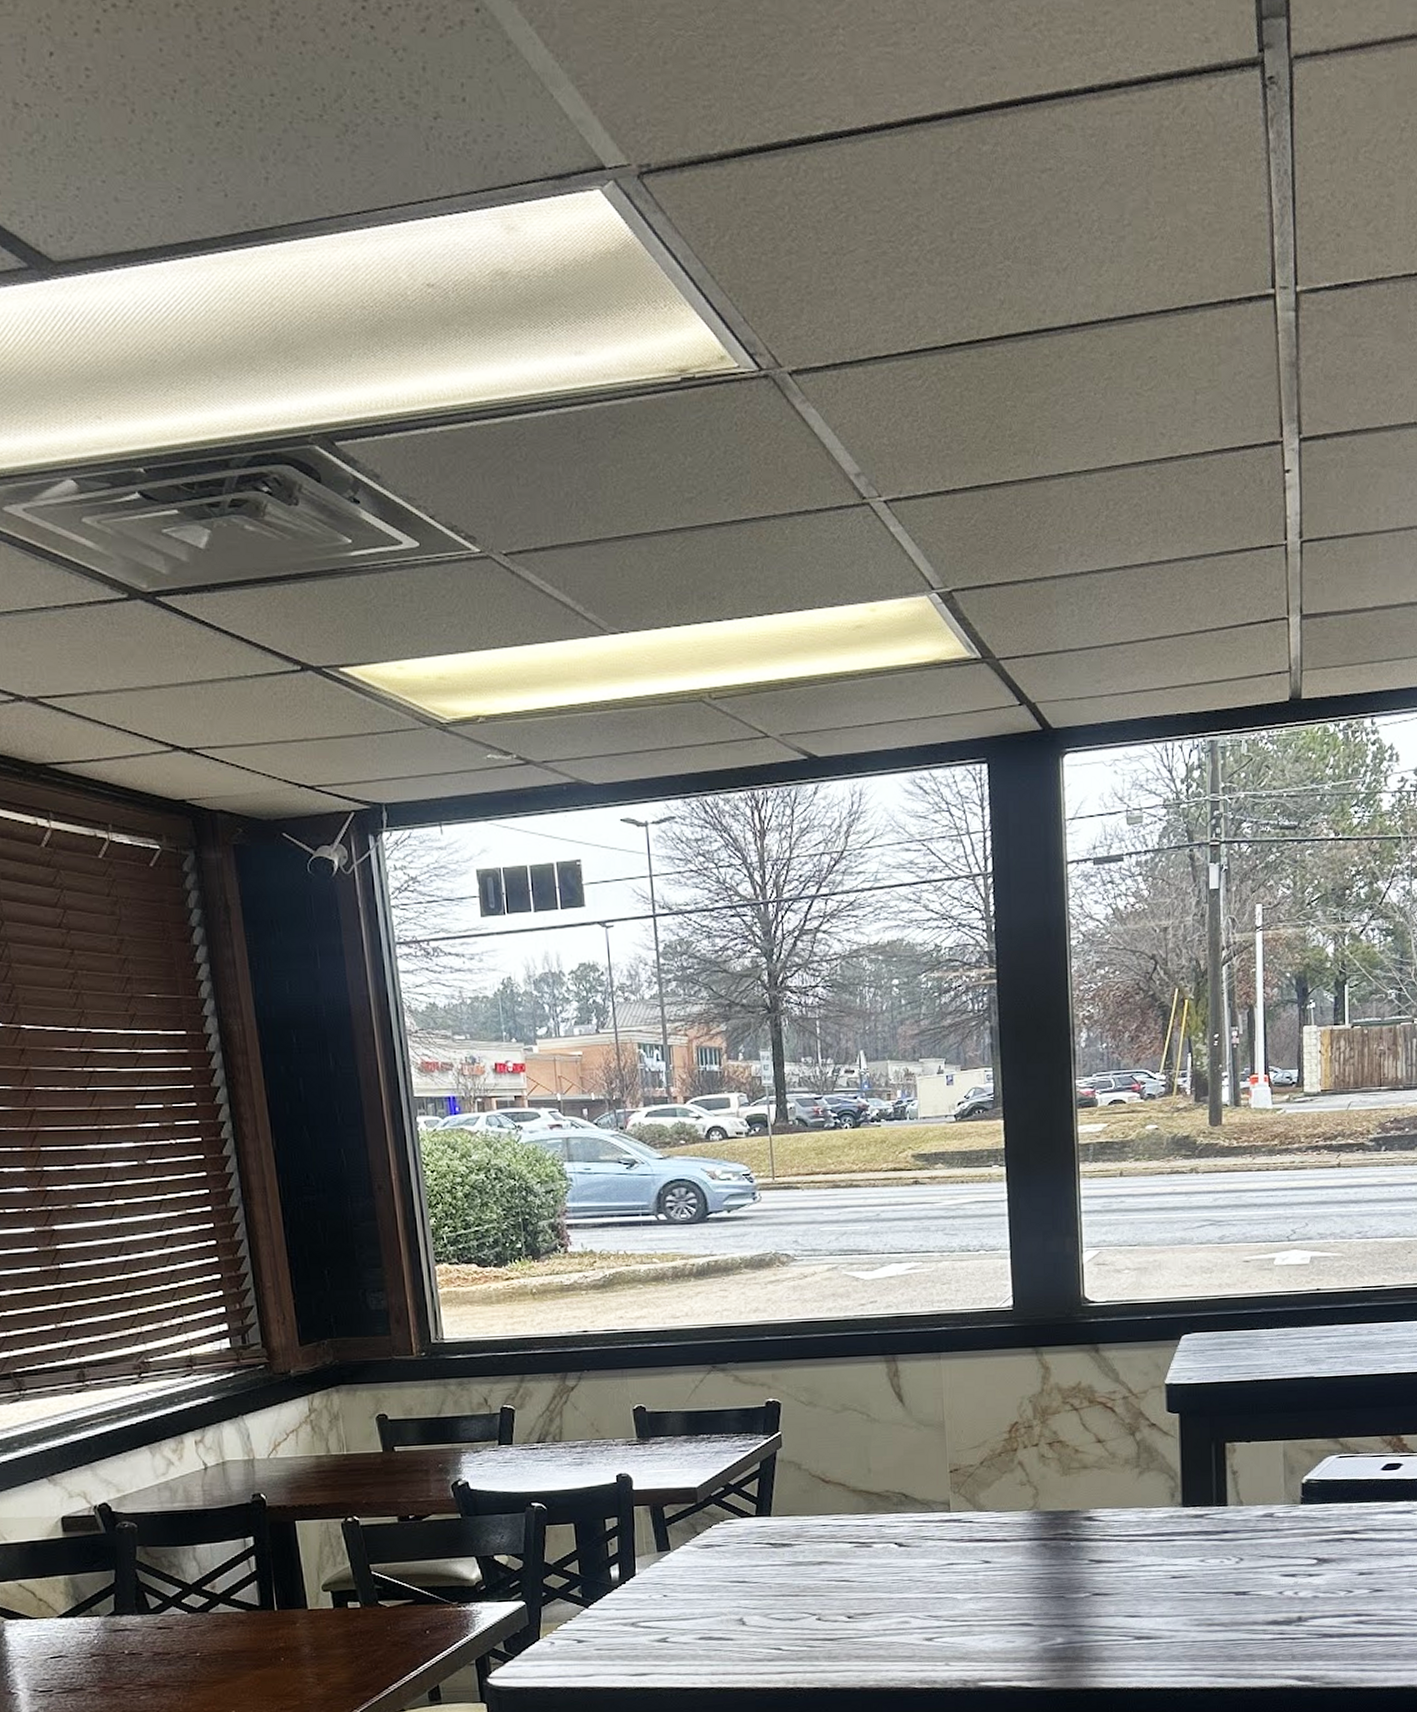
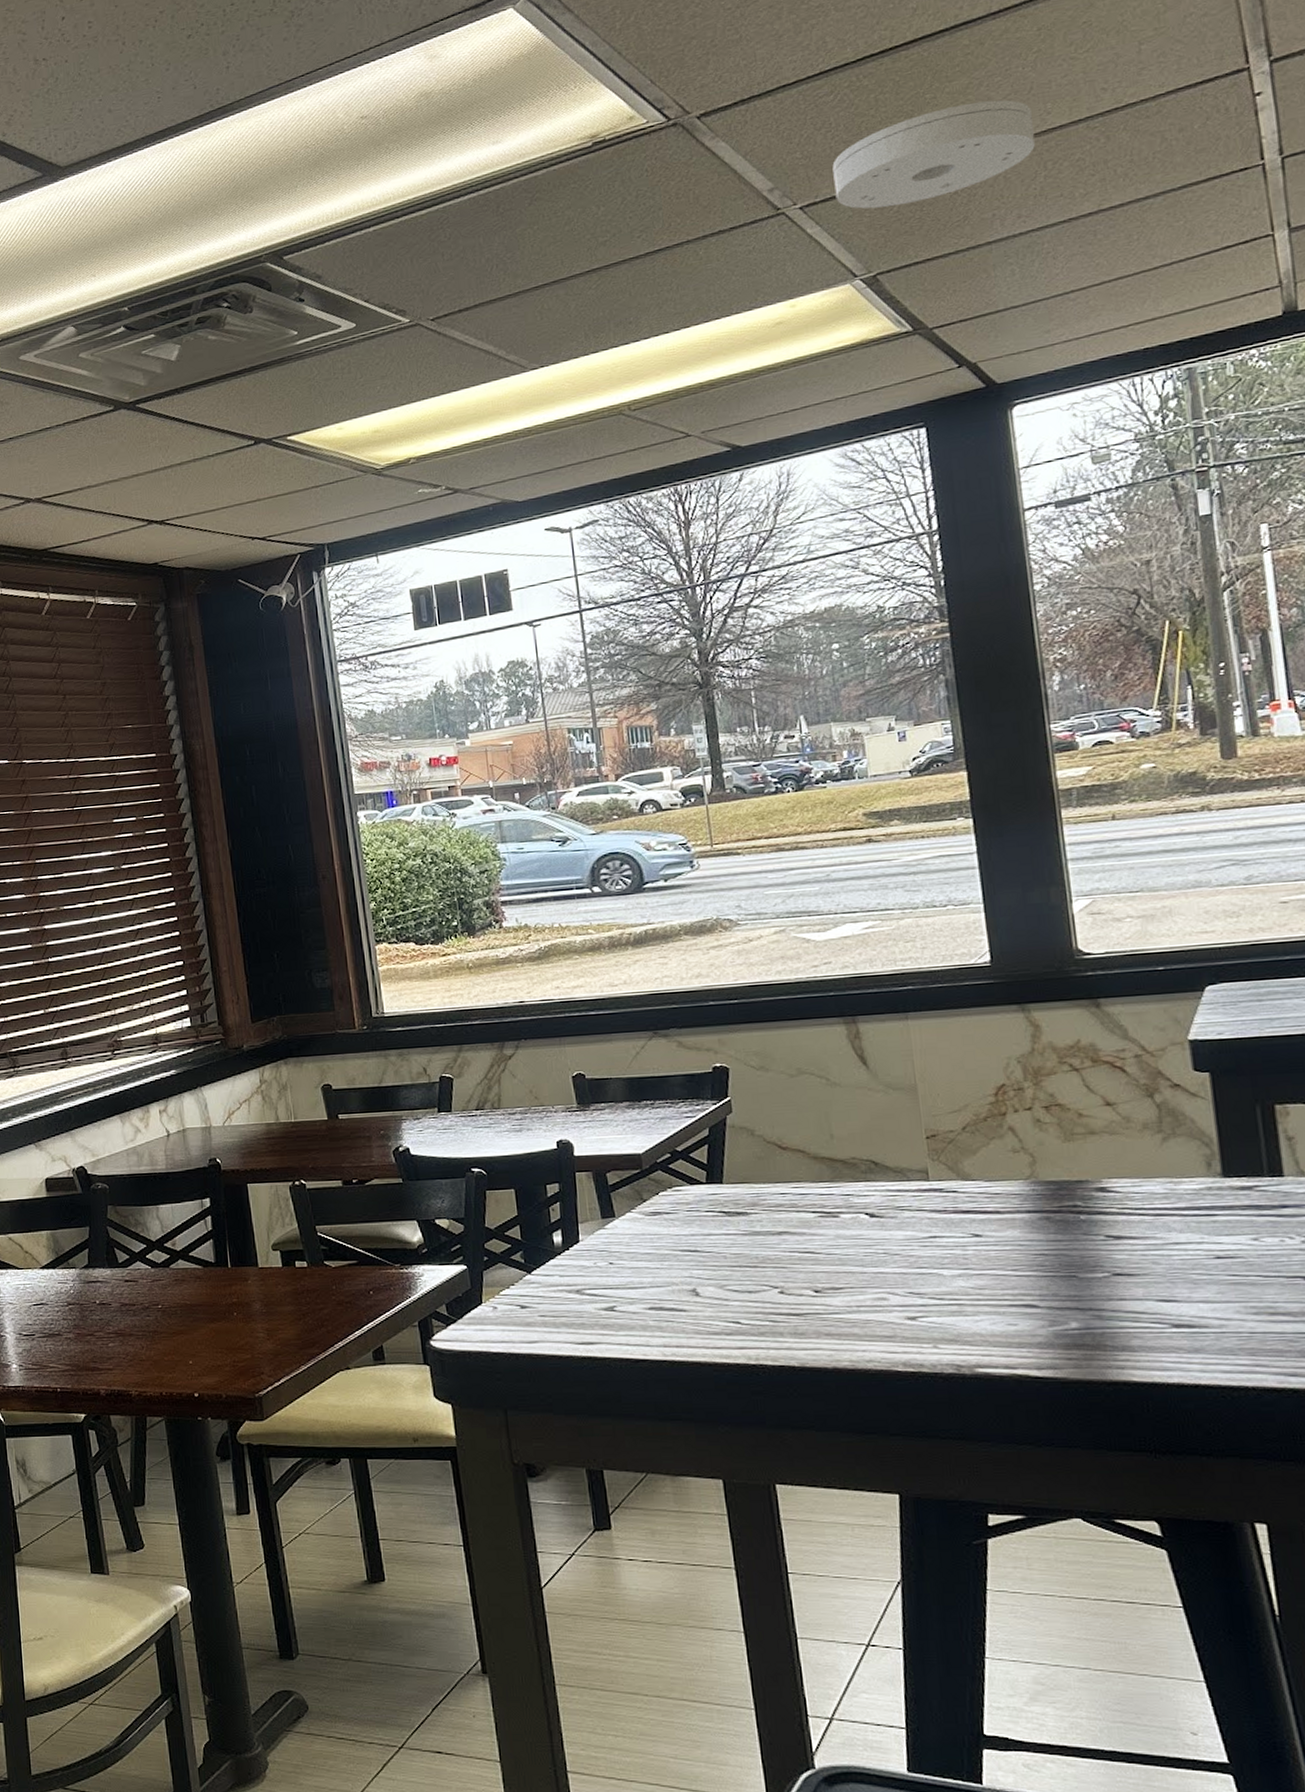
smoke detector: none [917,420,1101,519] -> present [832,100,1036,209]

